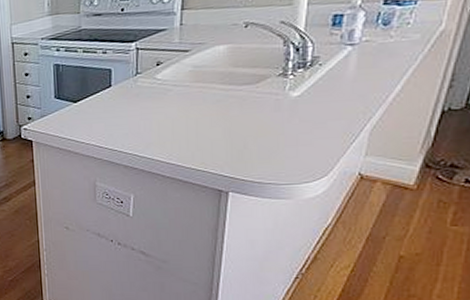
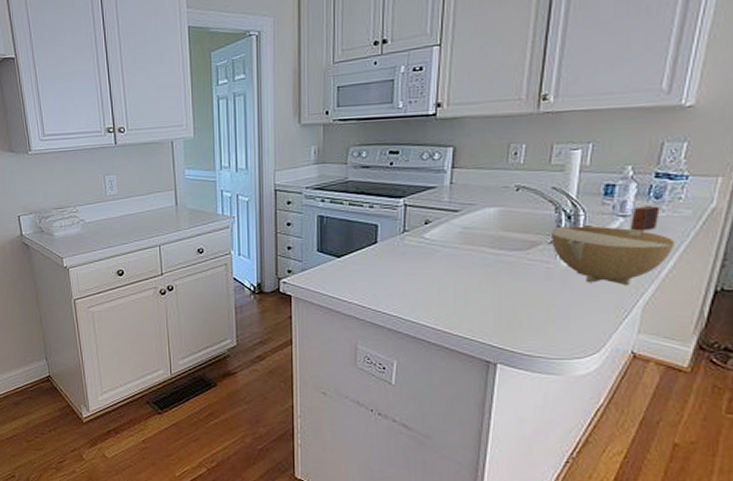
bowl: none [279,32,404,112] -> present [550,206,676,286]

